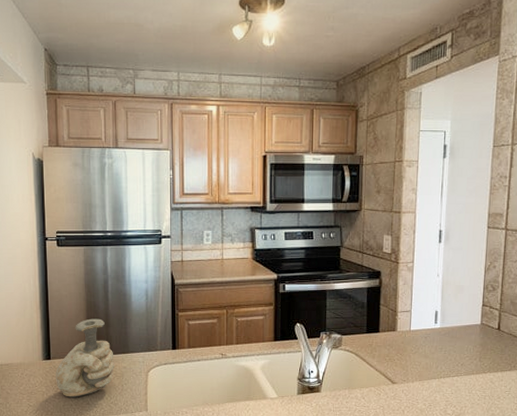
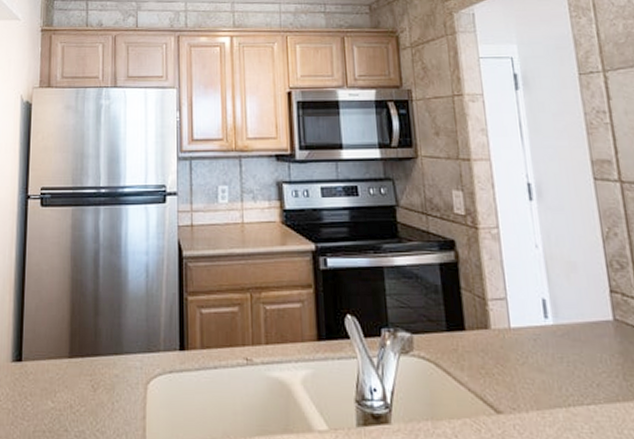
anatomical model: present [56,318,114,397] -> none [26,303,103,420]

